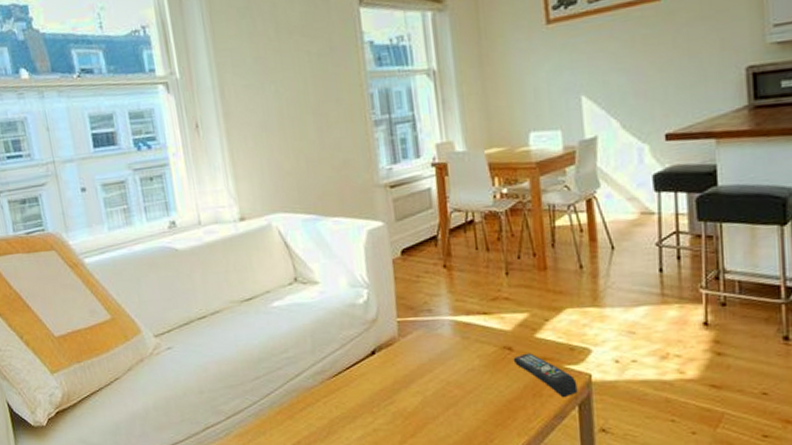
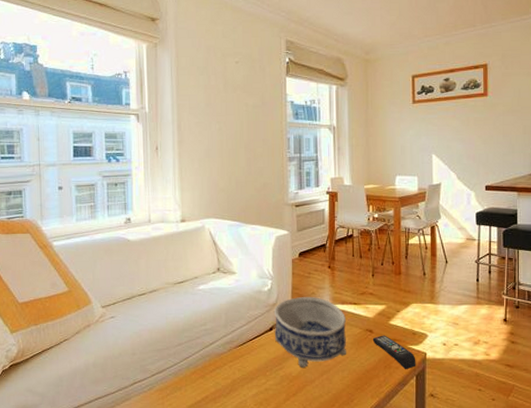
decorative bowl: none [374,307,478,401] -> present [273,296,347,368]

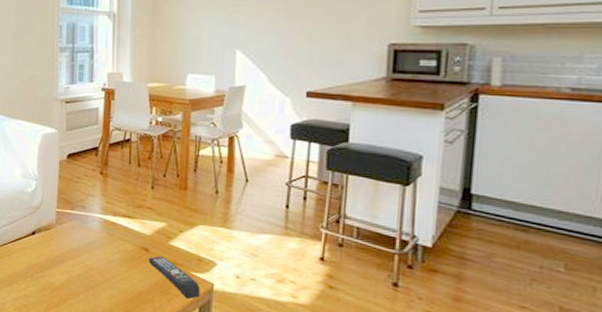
decorative bowl: present [273,296,347,368] -> none [37,202,119,279]

